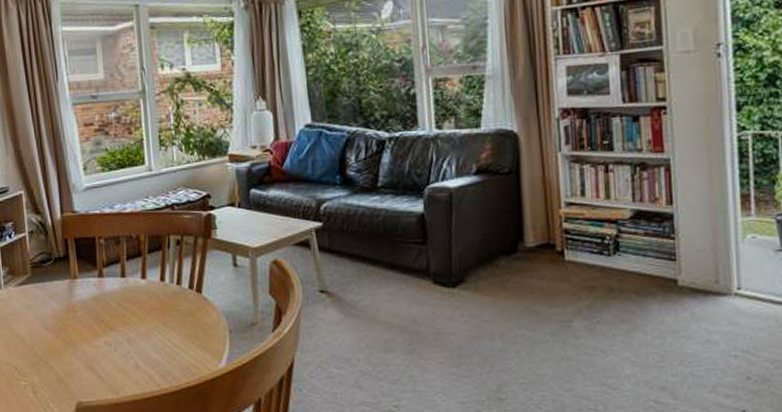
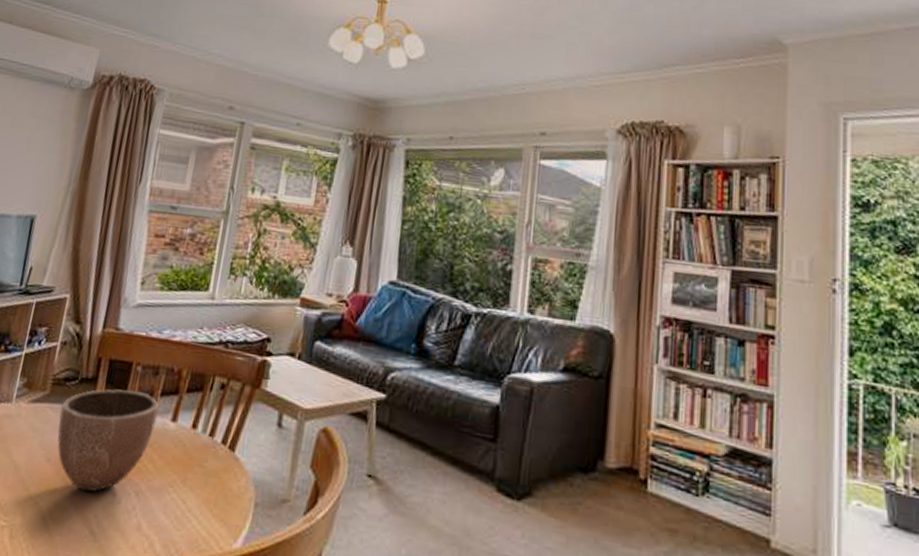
decorative bowl: none [44,259,129,347] -> present [57,389,159,492]

